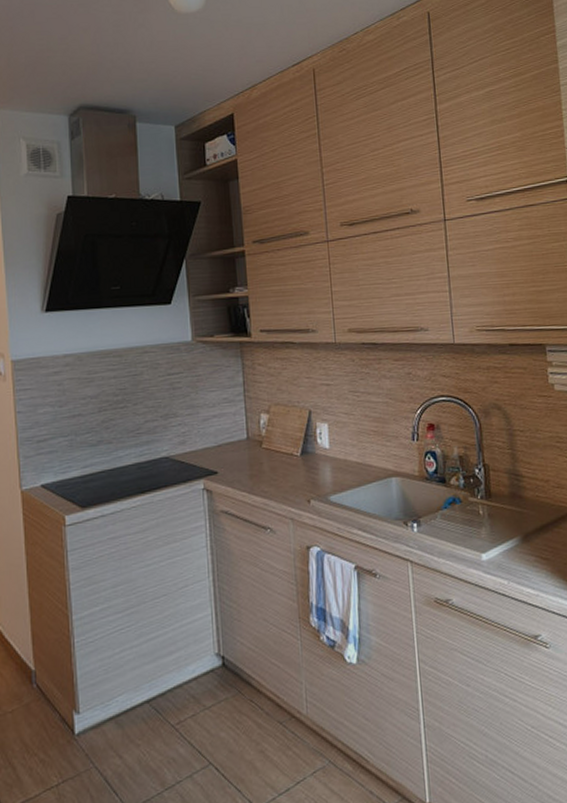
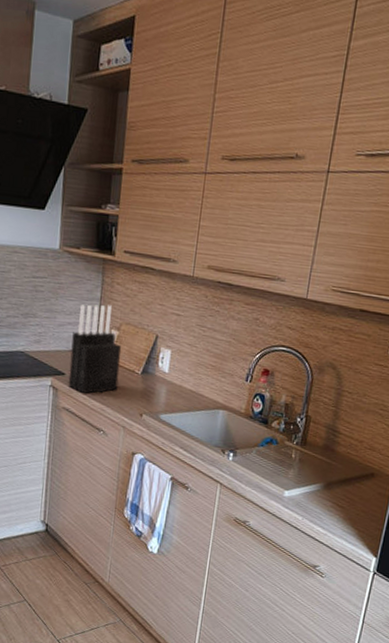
knife block: none [219,388,278,490] -> present [68,305,122,394]

